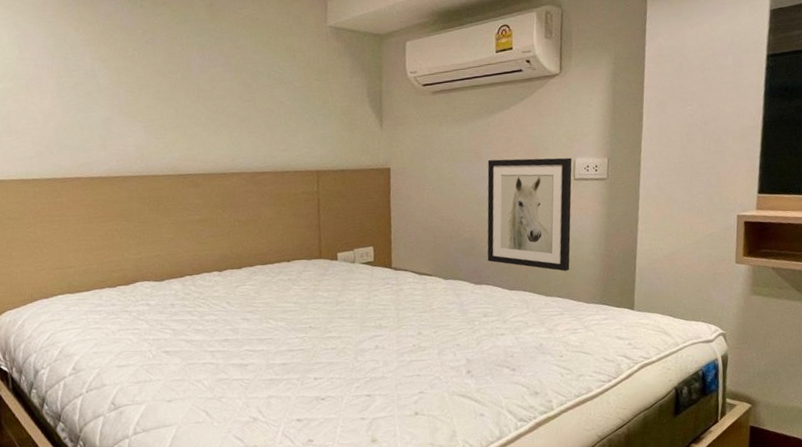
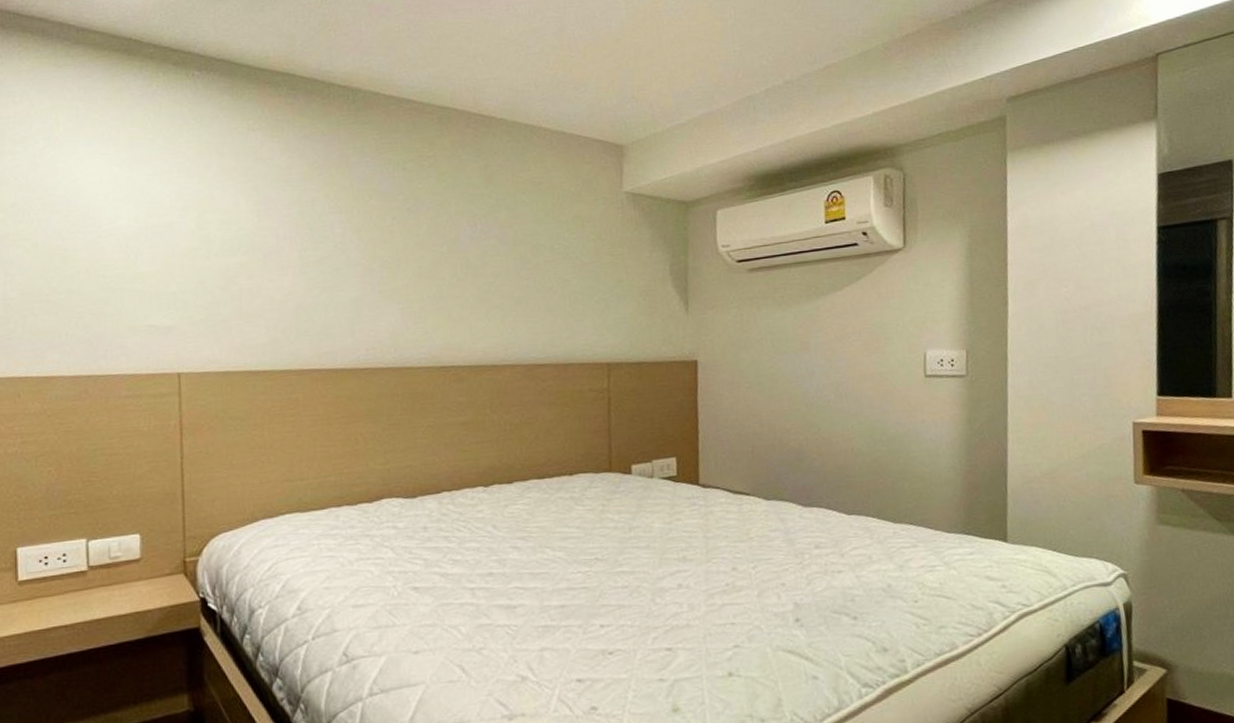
wall art: present [487,157,572,272] -> none [817,349,924,492]

